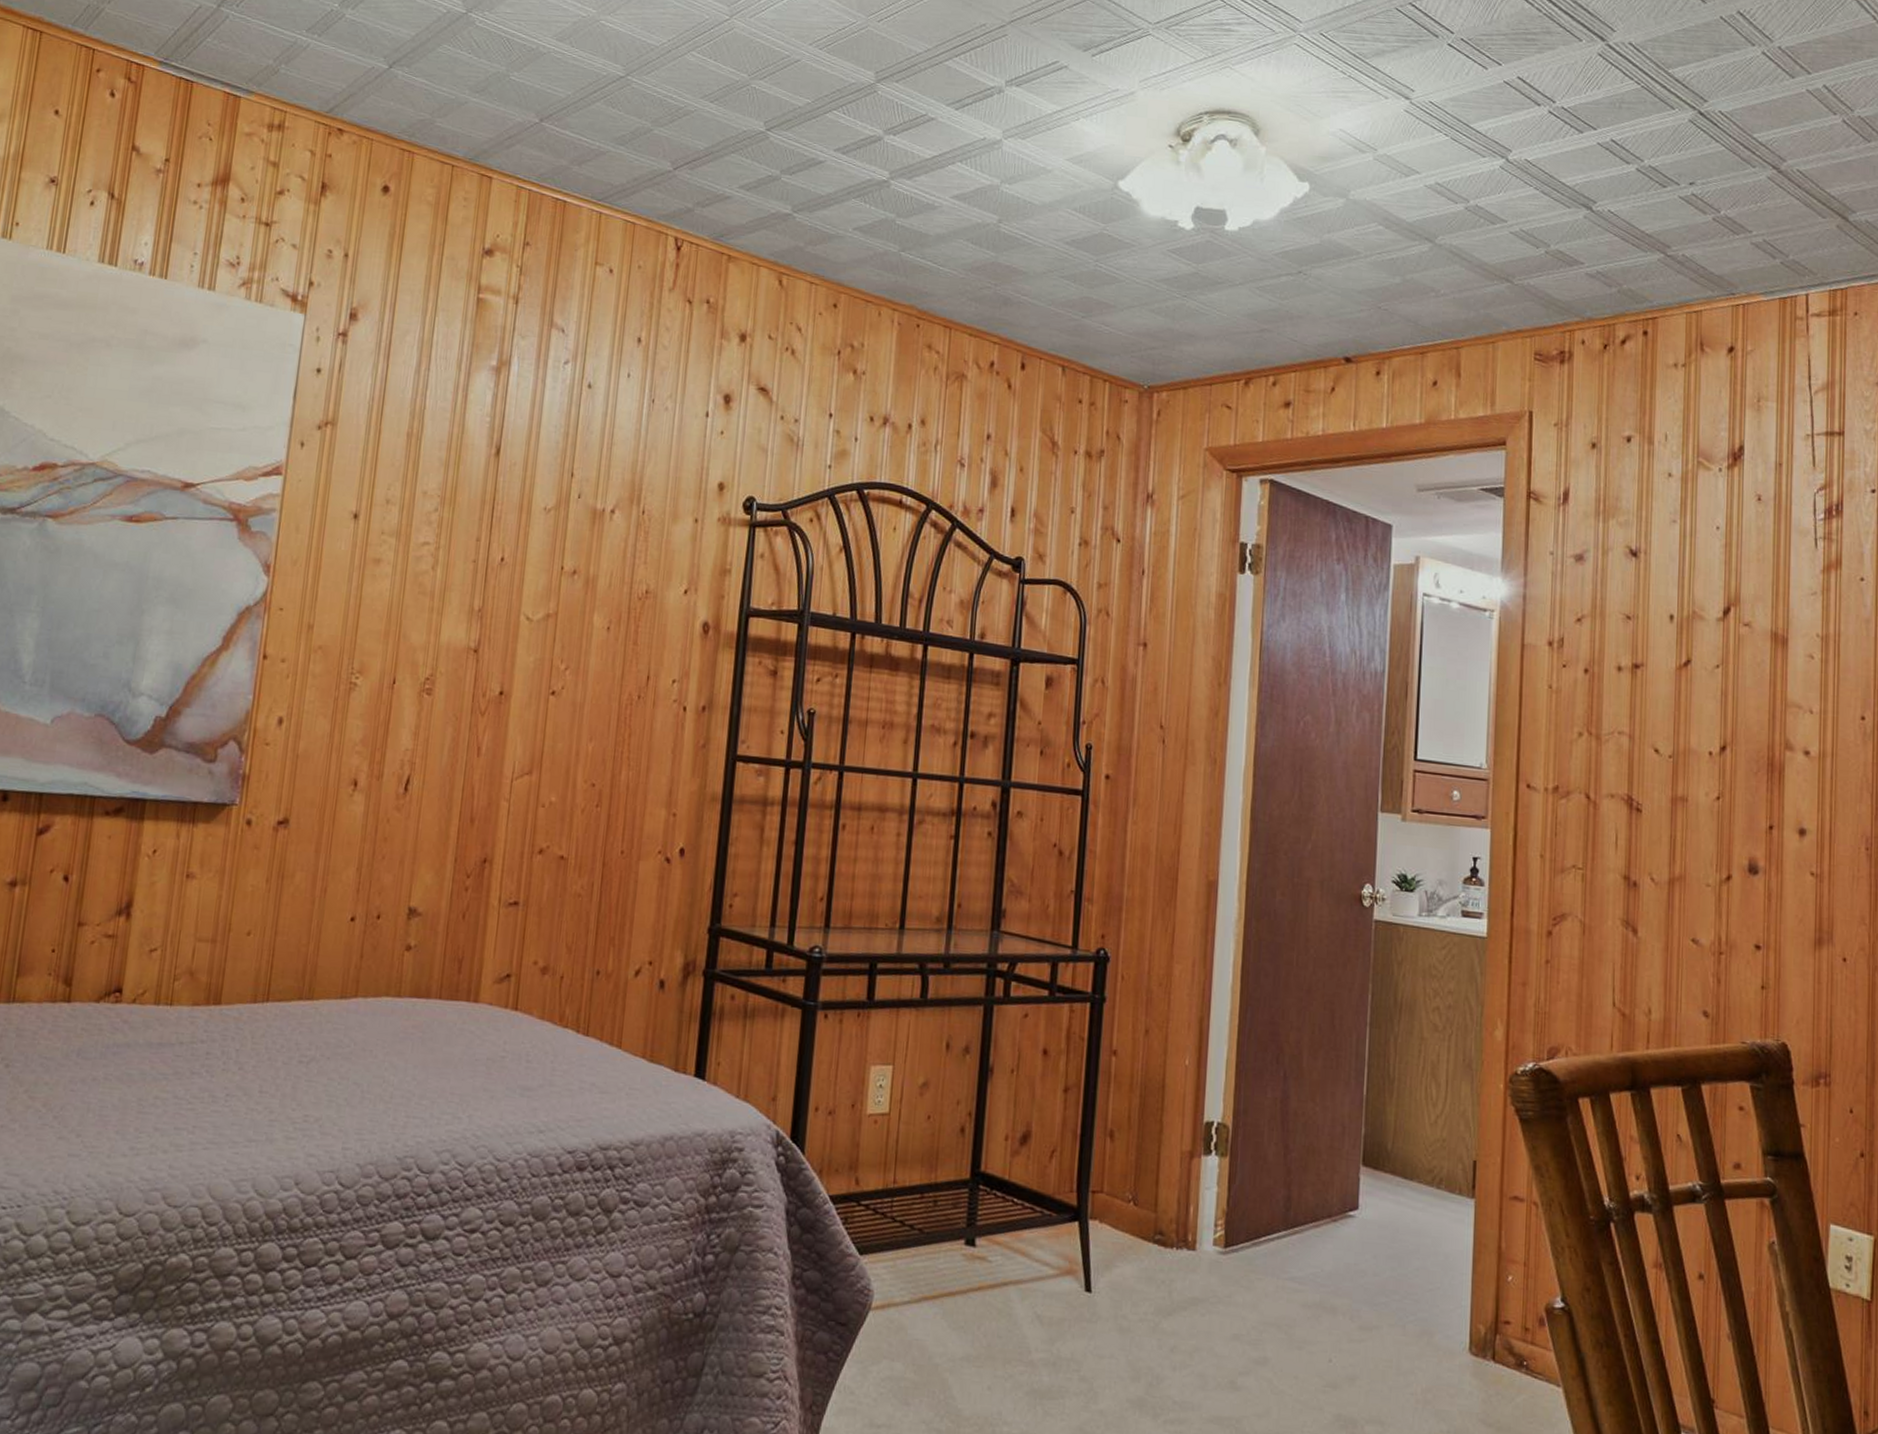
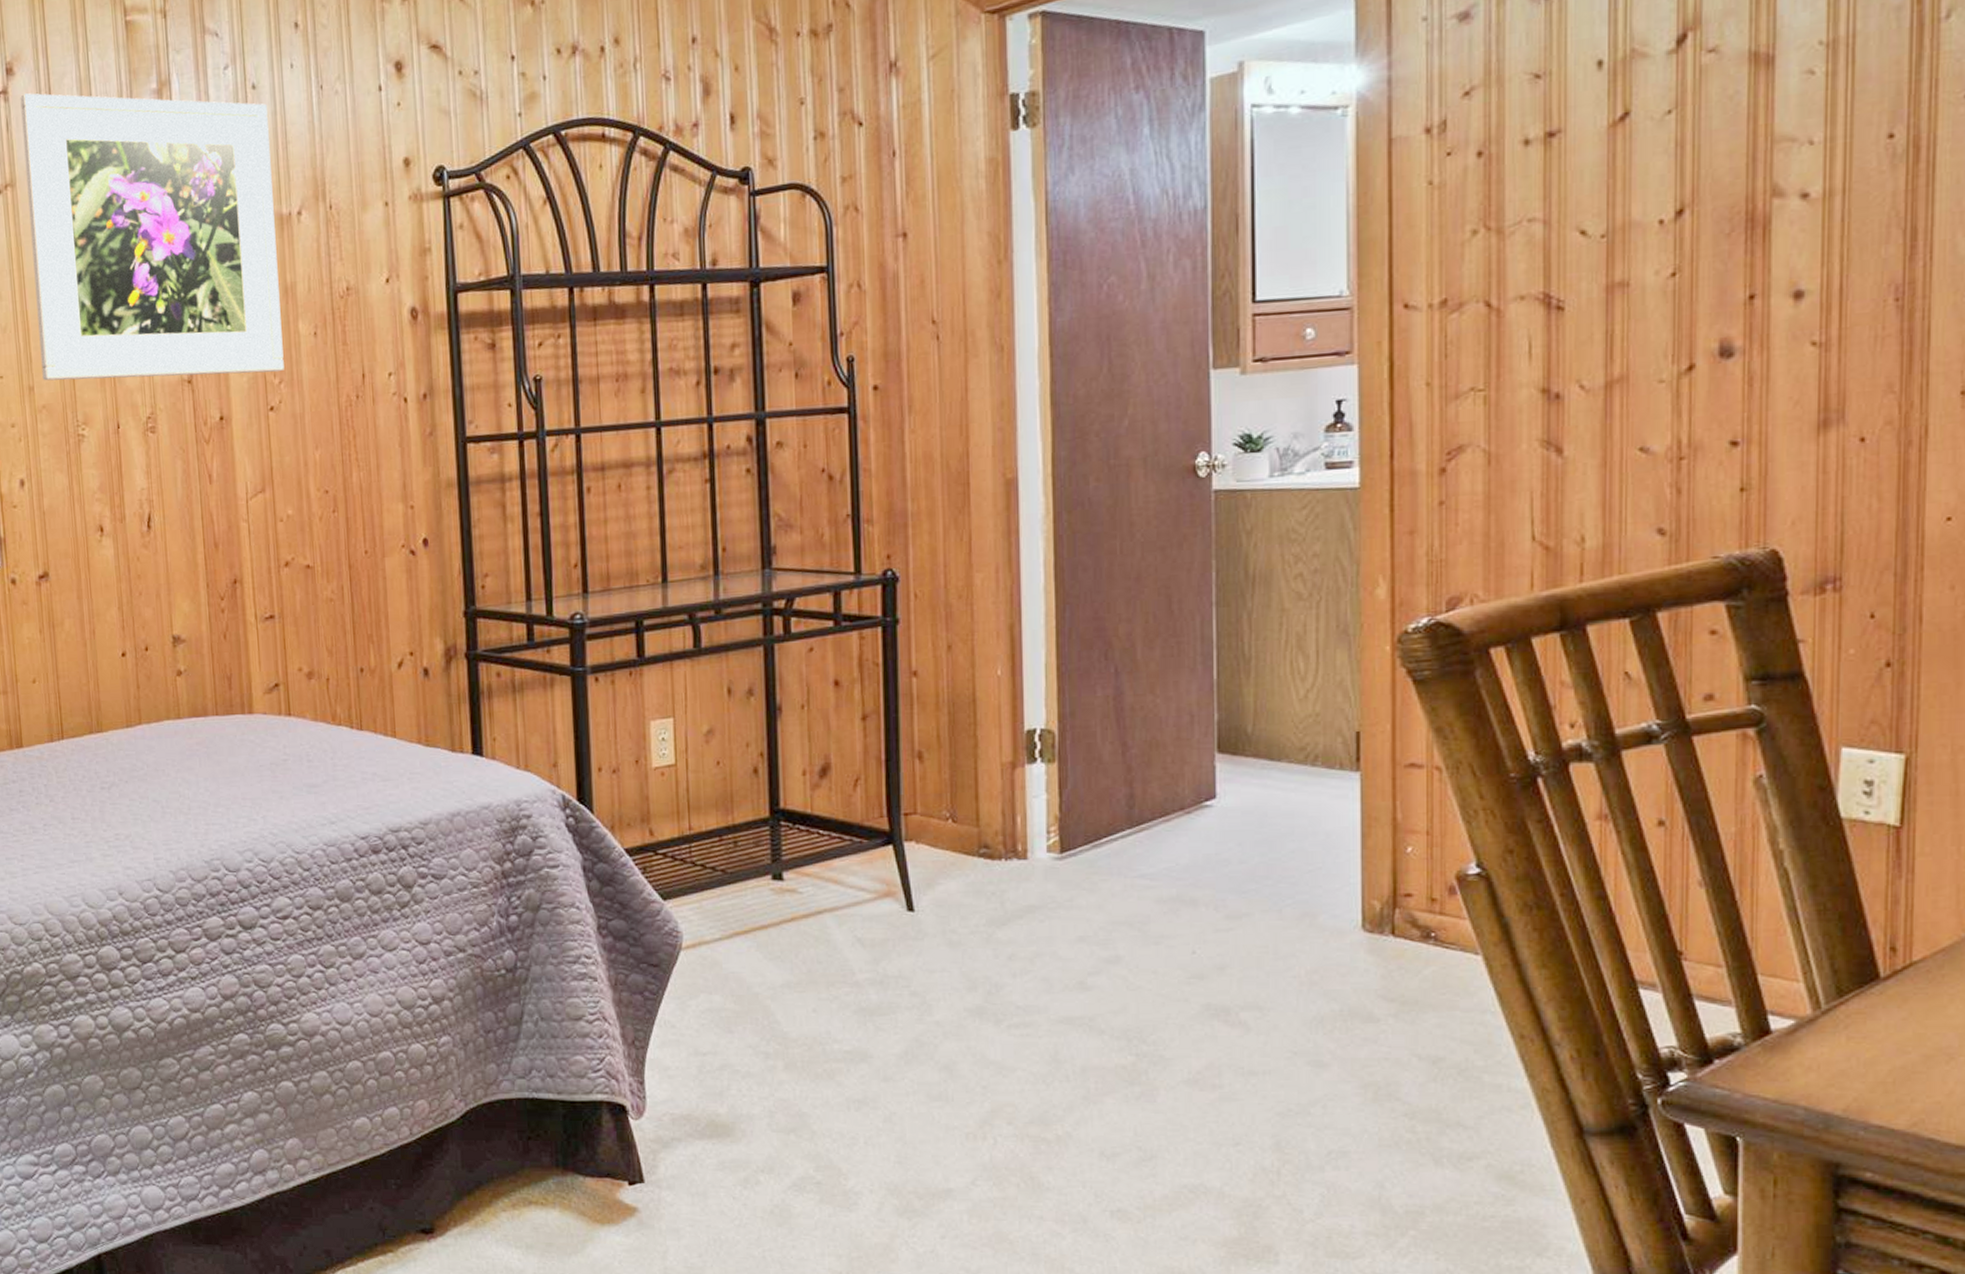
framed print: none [325,341,599,659] -> present [20,93,284,381]

